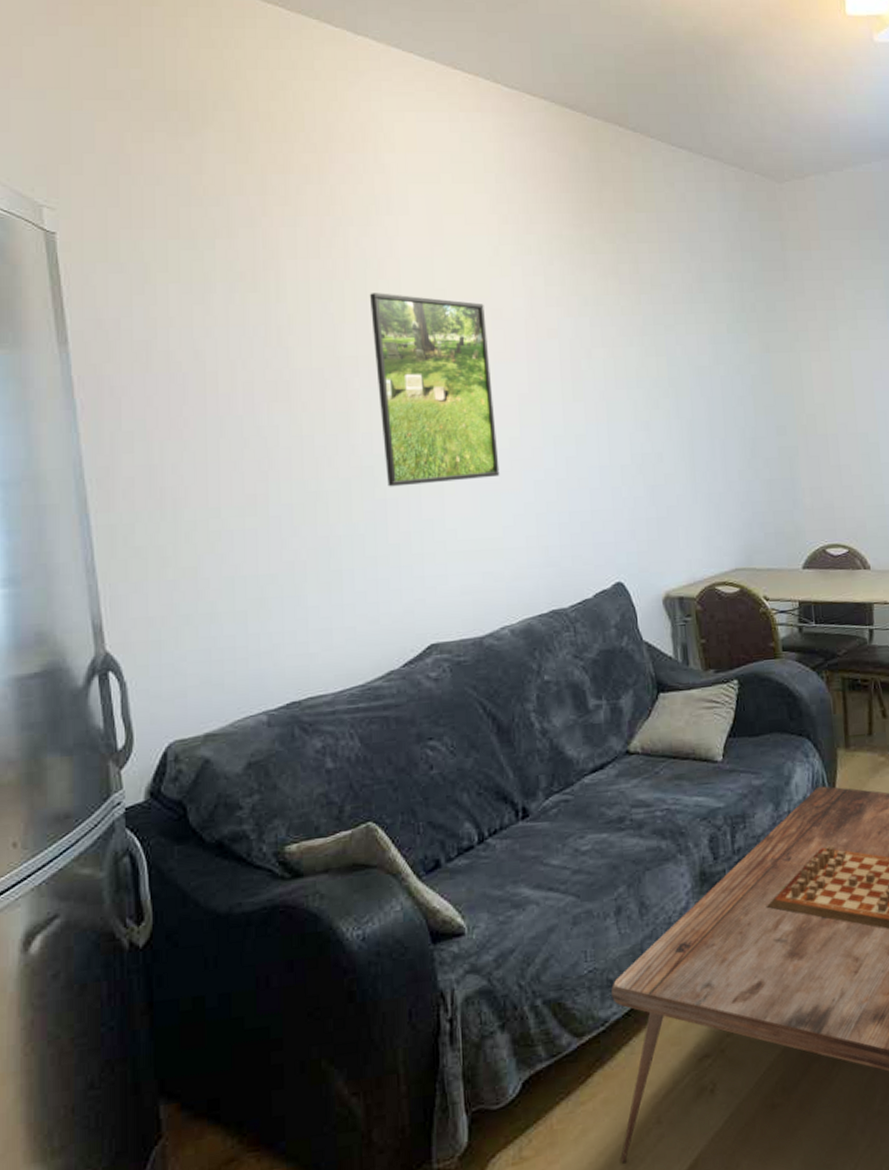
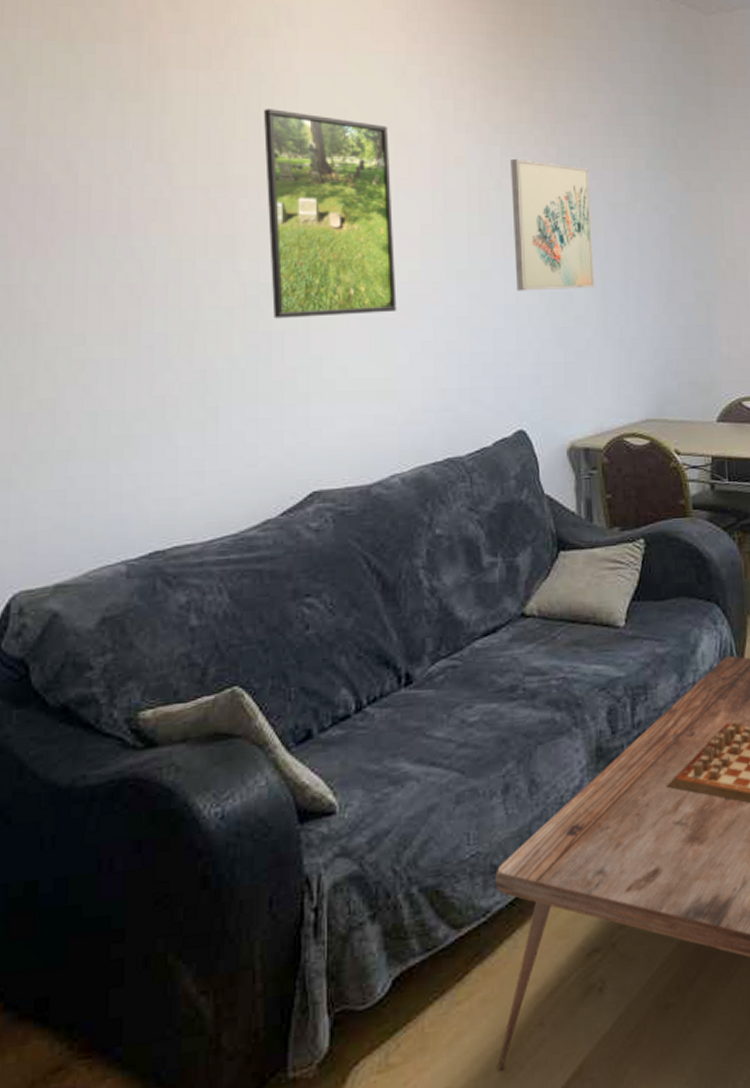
wall art: none [599,328,683,453] -> present [511,158,595,291]

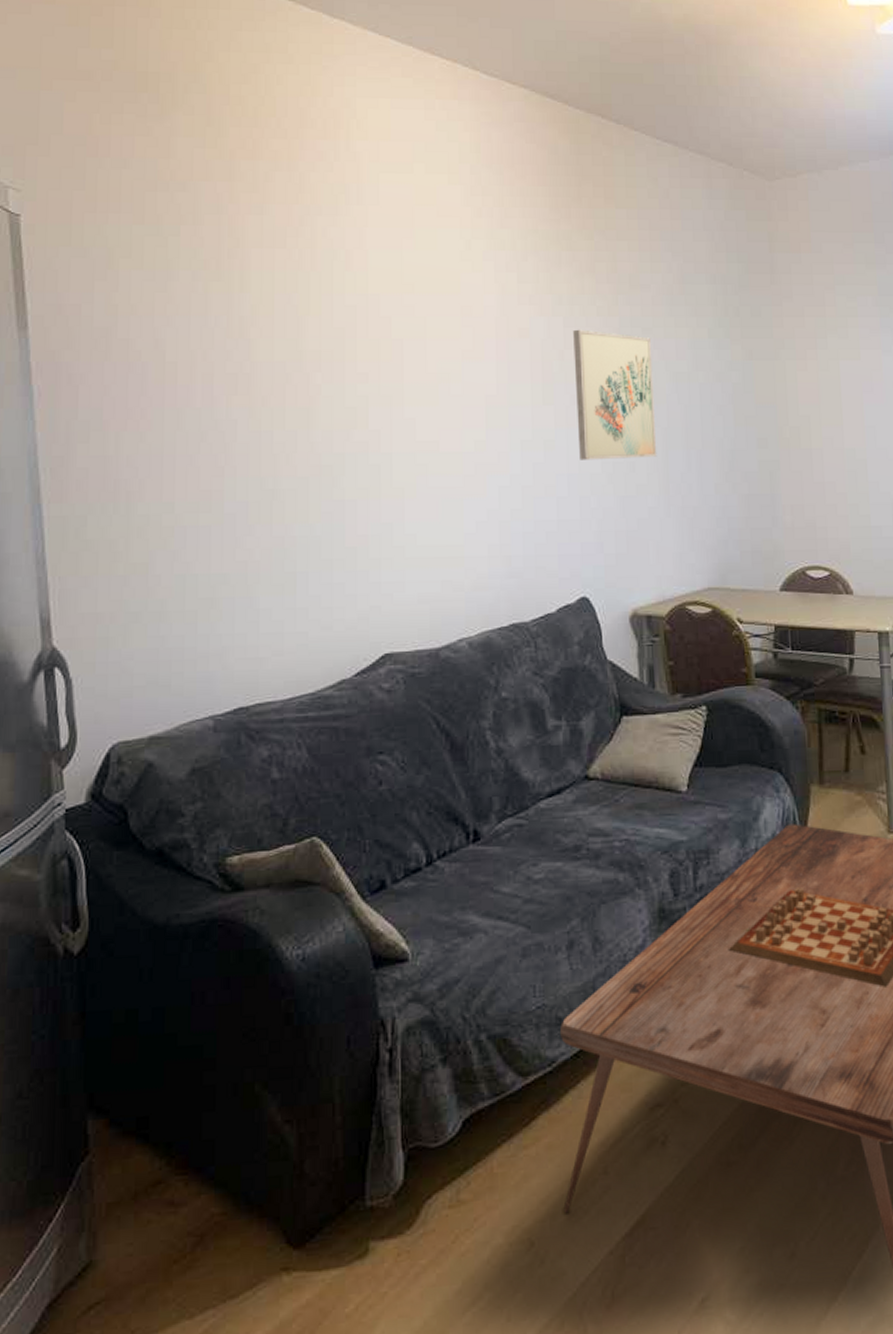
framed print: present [263,109,397,319] -> none [335,285,463,488]

